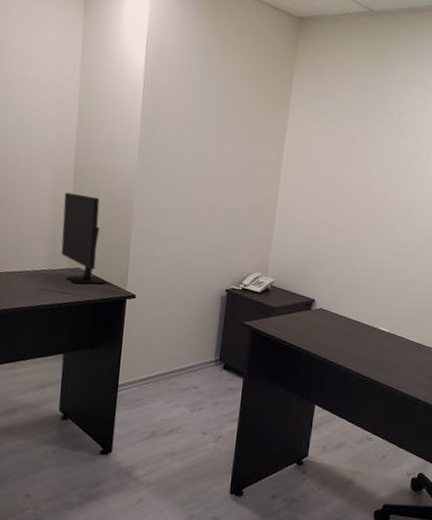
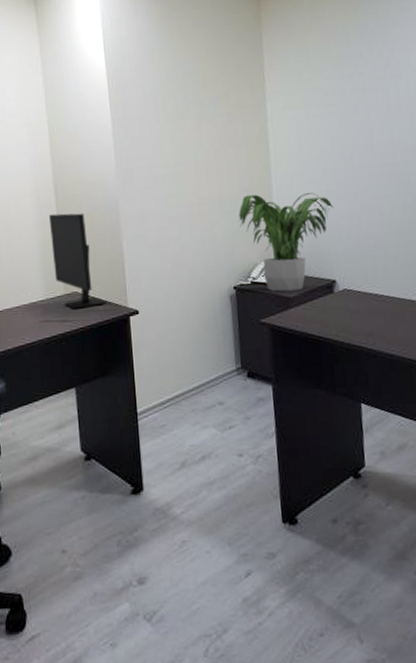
potted plant: none [241,212,326,303] -> present [238,193,334,292]

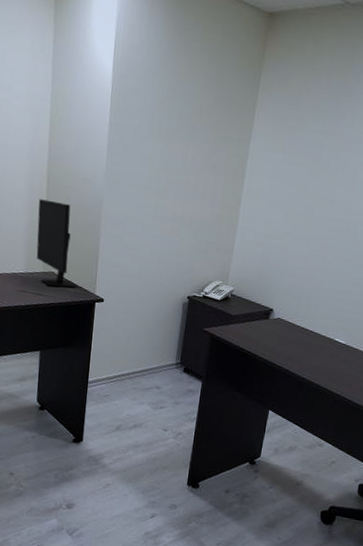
potted plant: present [238,193,334,292] -> none [203,220,287,311]

